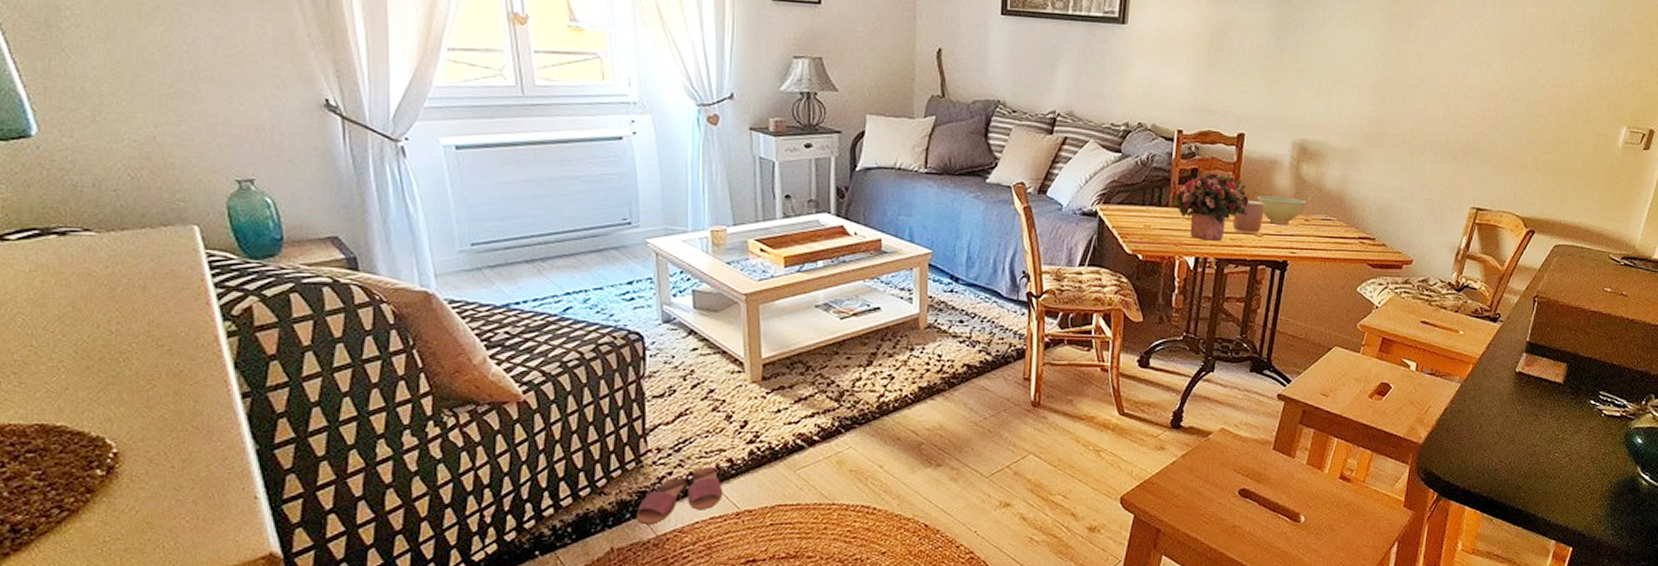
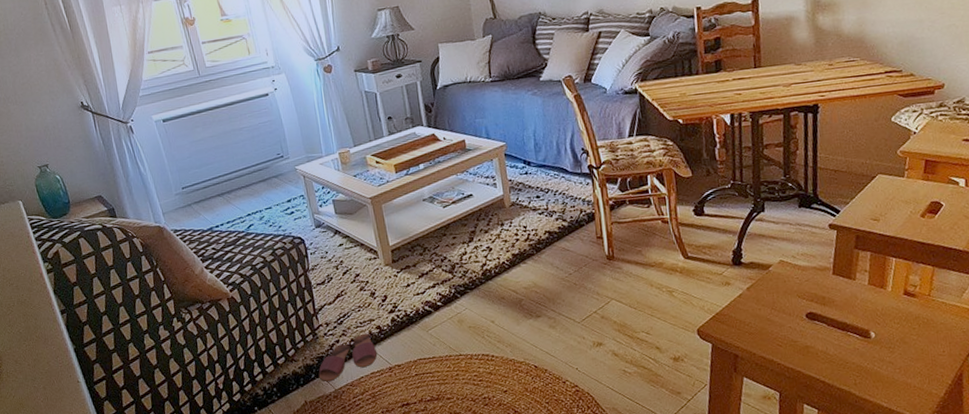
bouquet: present [1172,171,1249,241] -> none [702,36,774,99]
mug: present [1232,200,1264,234] -> none [759,55,789,87]
bowl: present [1257,196,1307,225] -> none [780,47,828,74]

